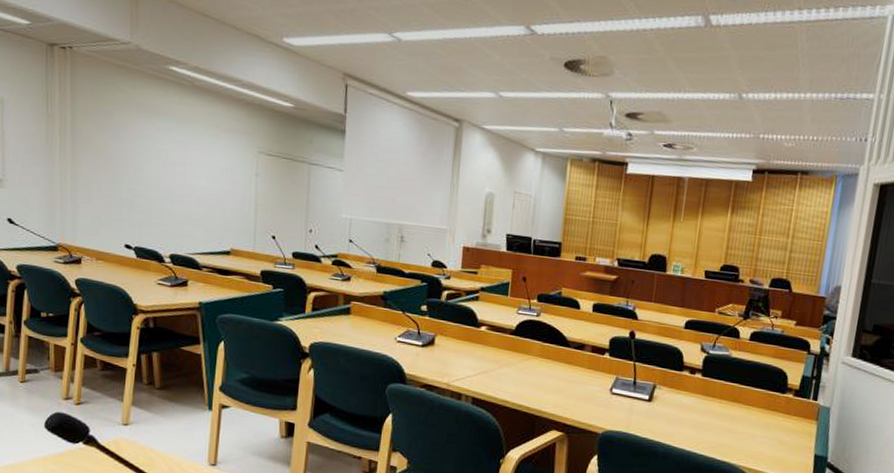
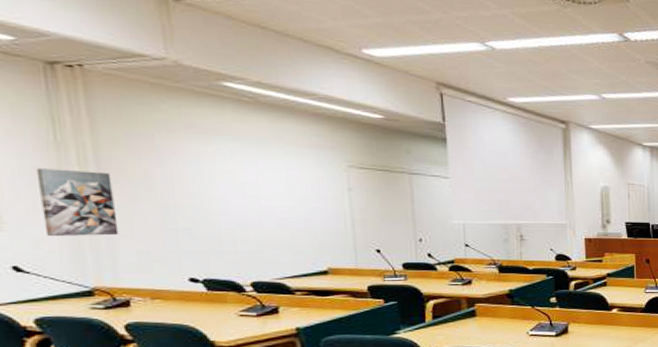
wall art: none [31,136,81,199] -> present [35,168,119,237]

